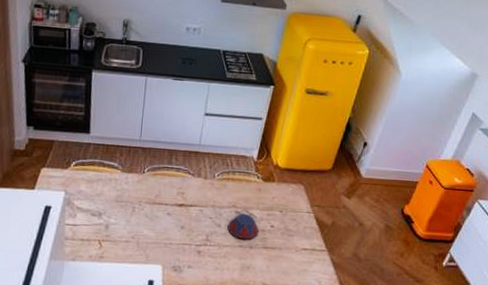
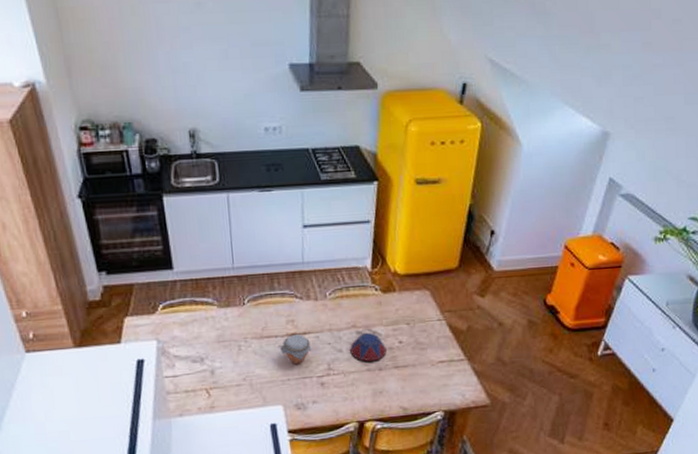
jar: none [168,205,195,232] -> present [280,333,312,365]

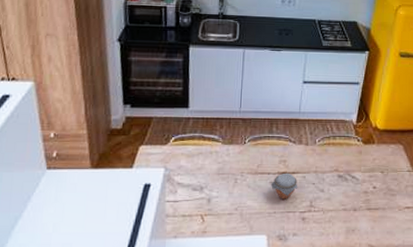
bowl: present [349,332,387,362] -> none [330,176,362,203]

